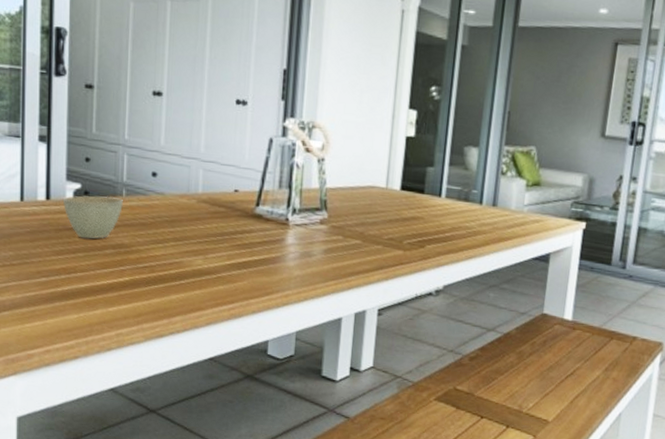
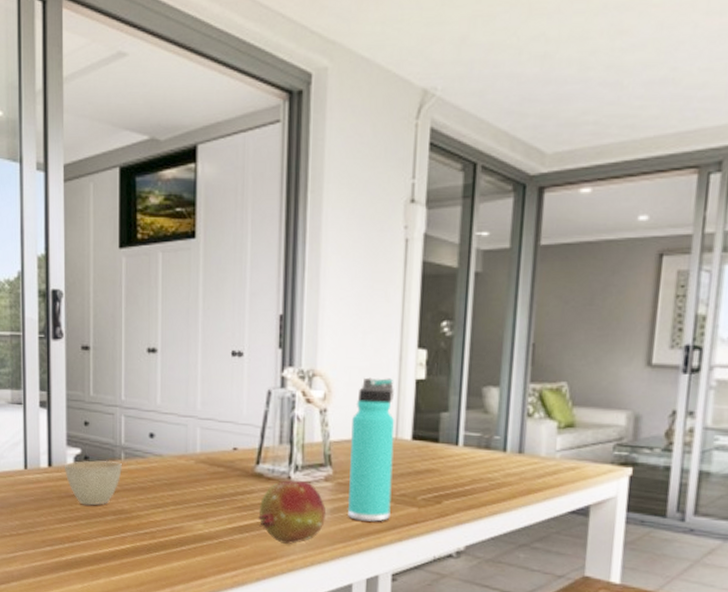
fruit: none [255,221,320,281] -> present [257,479,325,544]
thermos bottle: none [339,132,386,262] -> present [347,377,395,522]

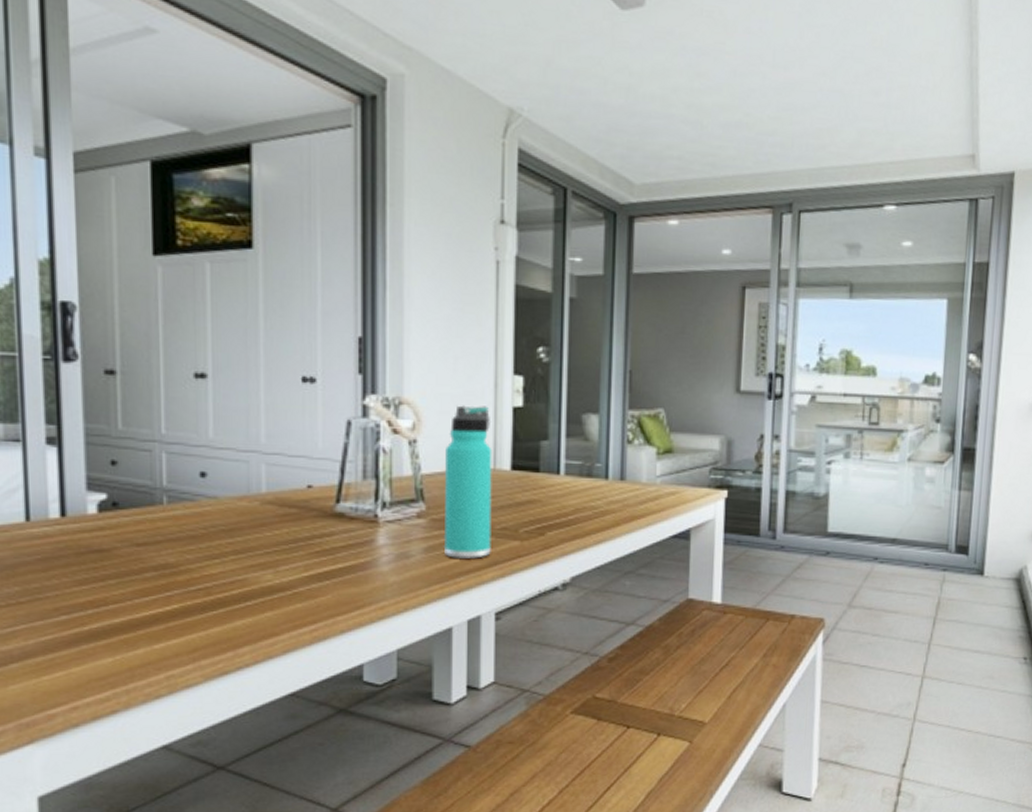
cup: present [64,460,122,506] -> none [83,506,164,561]
fruit: present [257,479,325,544] -> none [339,518,419,589]

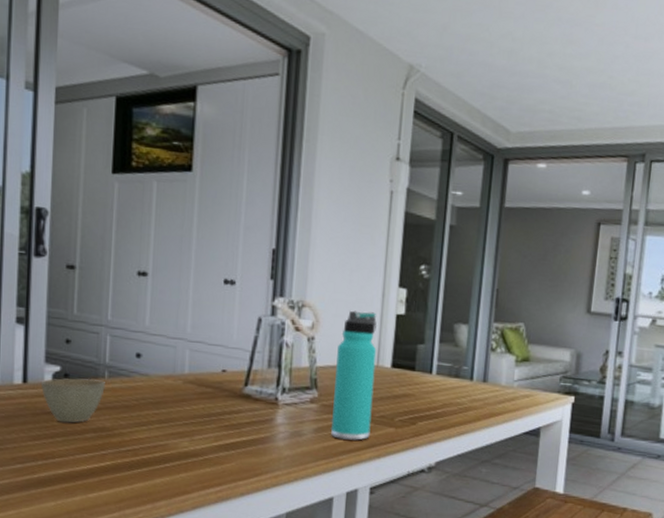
cup: none [83,506,164,561] -> present [40,378,105,423]

